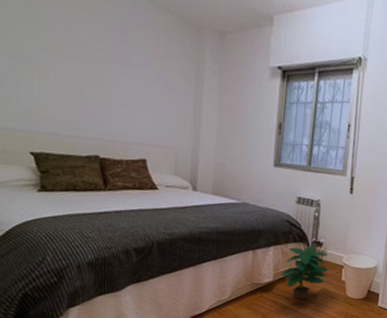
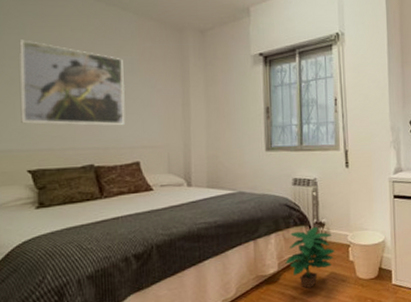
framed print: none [23,12,135,121] -> present [18,39,126,126]

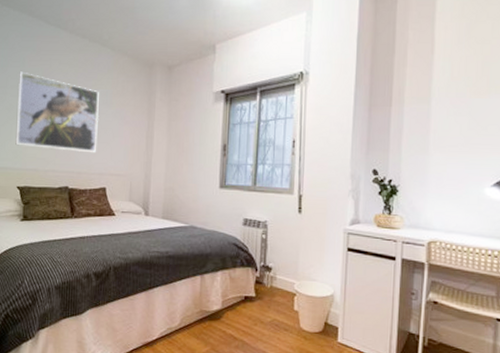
potted plant: present [285,226,335,289] -> none [229,269,279,332]

